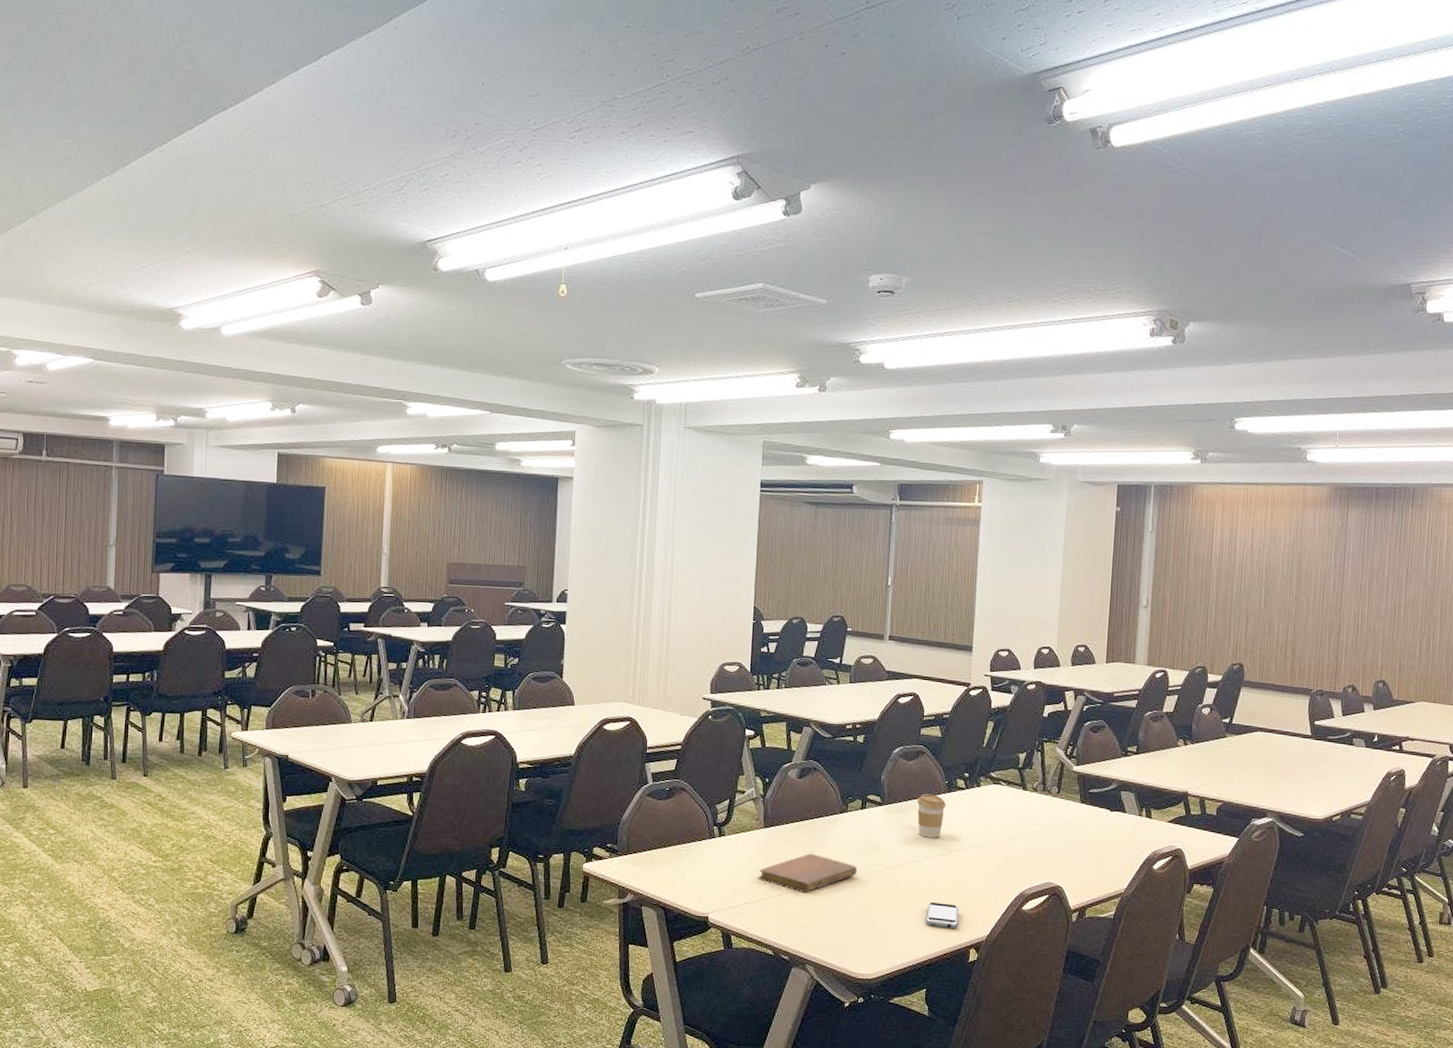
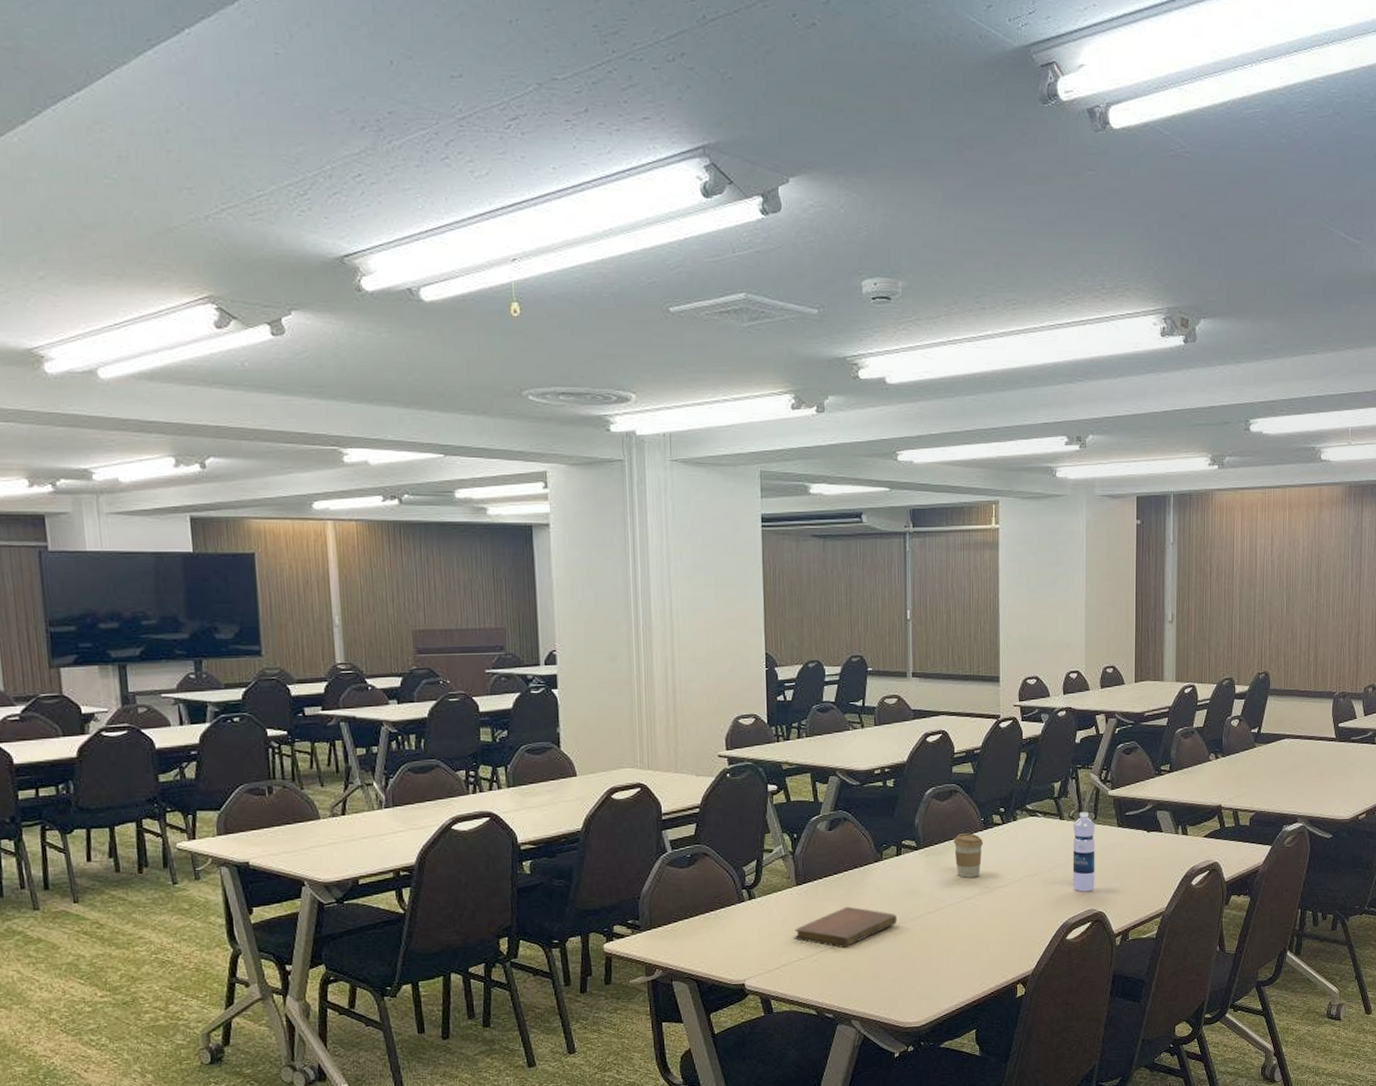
smartphone: present [926,901,959,929] -> none [971,942,1004,967]
water bottle: none [1032,785,1058,864] -> present [1072,812,1095,892]

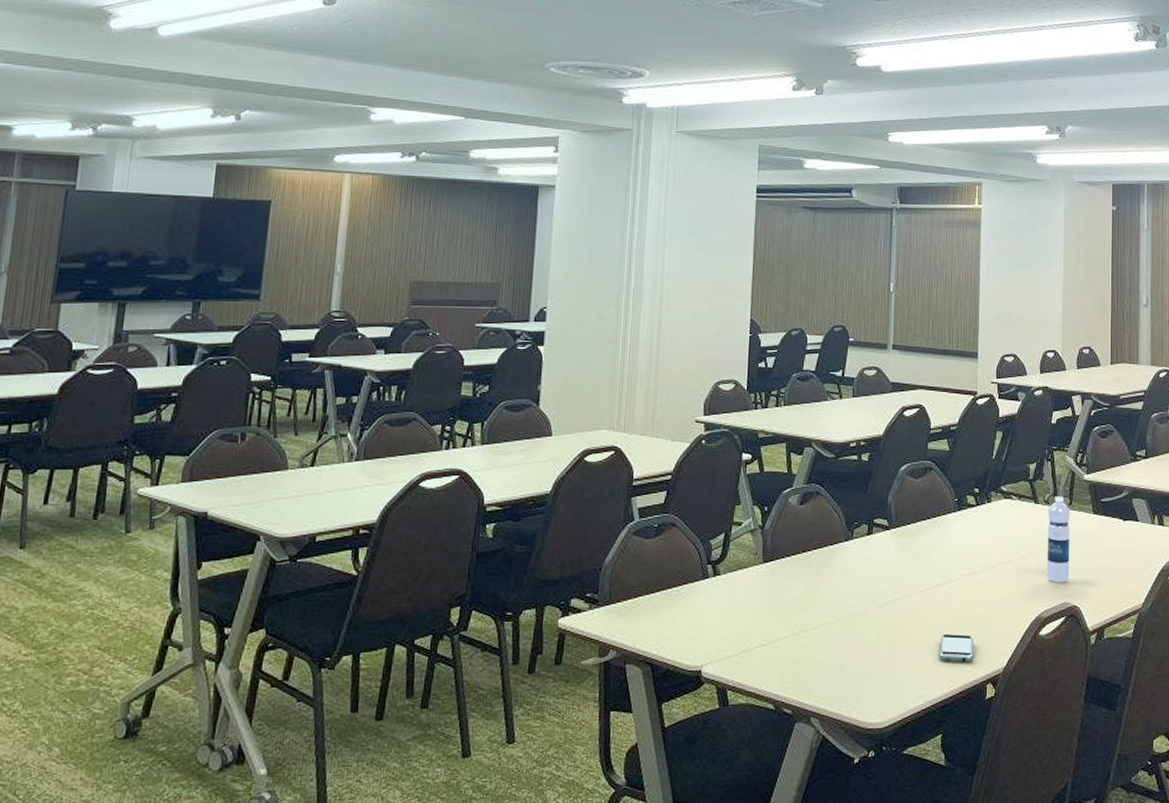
notebook: present [794,906,898,948] -> none [757,588,865,634]
coffee cup: present [954,833,984,878] -> none [927,514,957,562]
smartphone: none [971,942,1004,967] -> present [939,633,974,663]

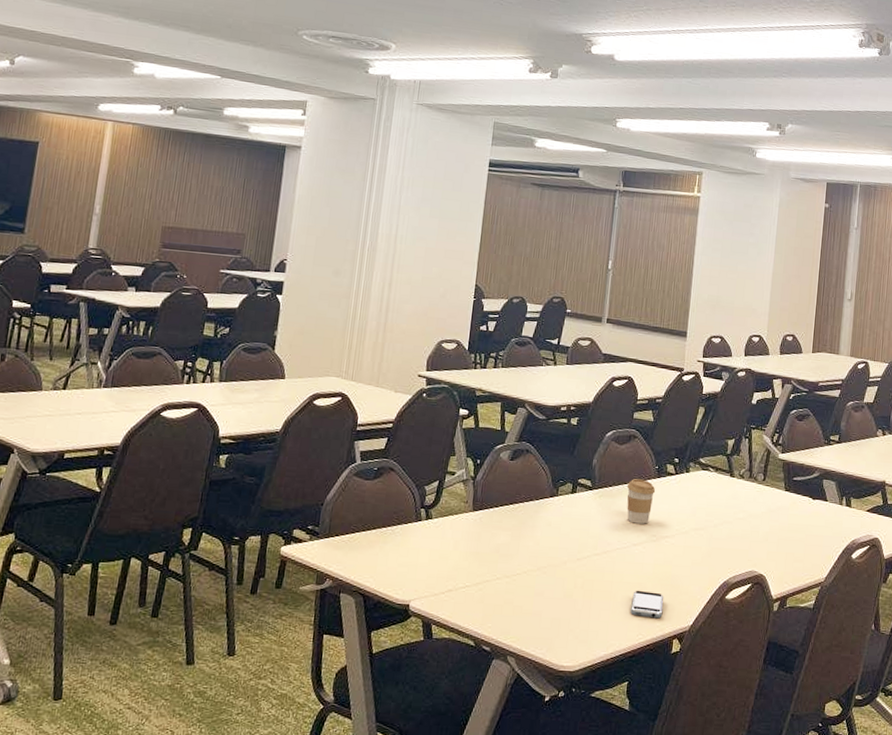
coffee cup: none [927,514,957,562] -> present [627,479,656,524]
water bottle: present [1046,496,1071,583] -> none [736,472,764,553]

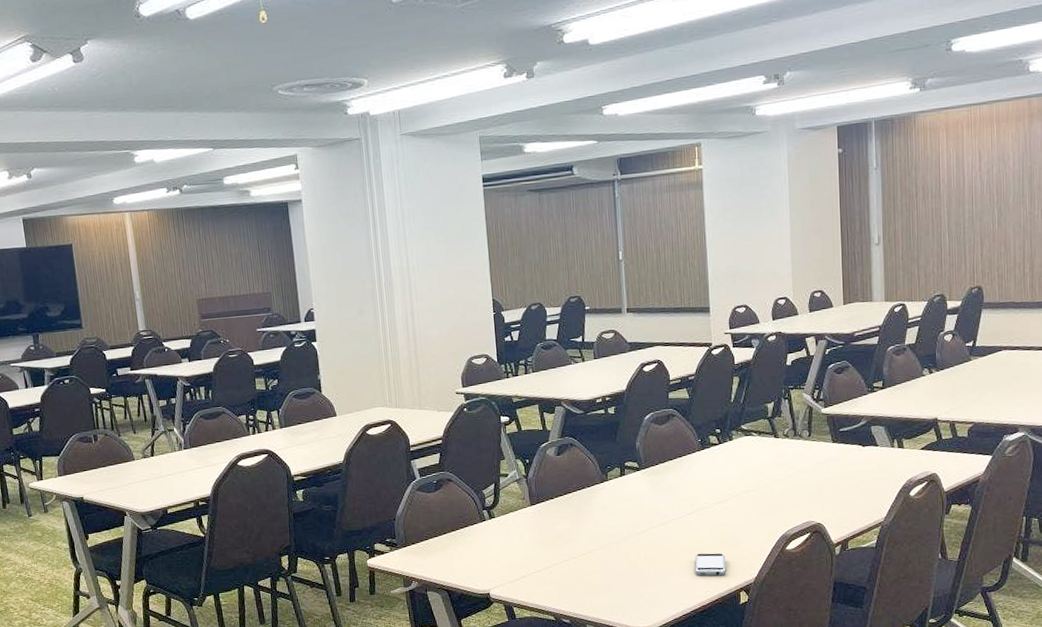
coffee cup: present [627,479,656,524] -> none [673,453,702,495]

